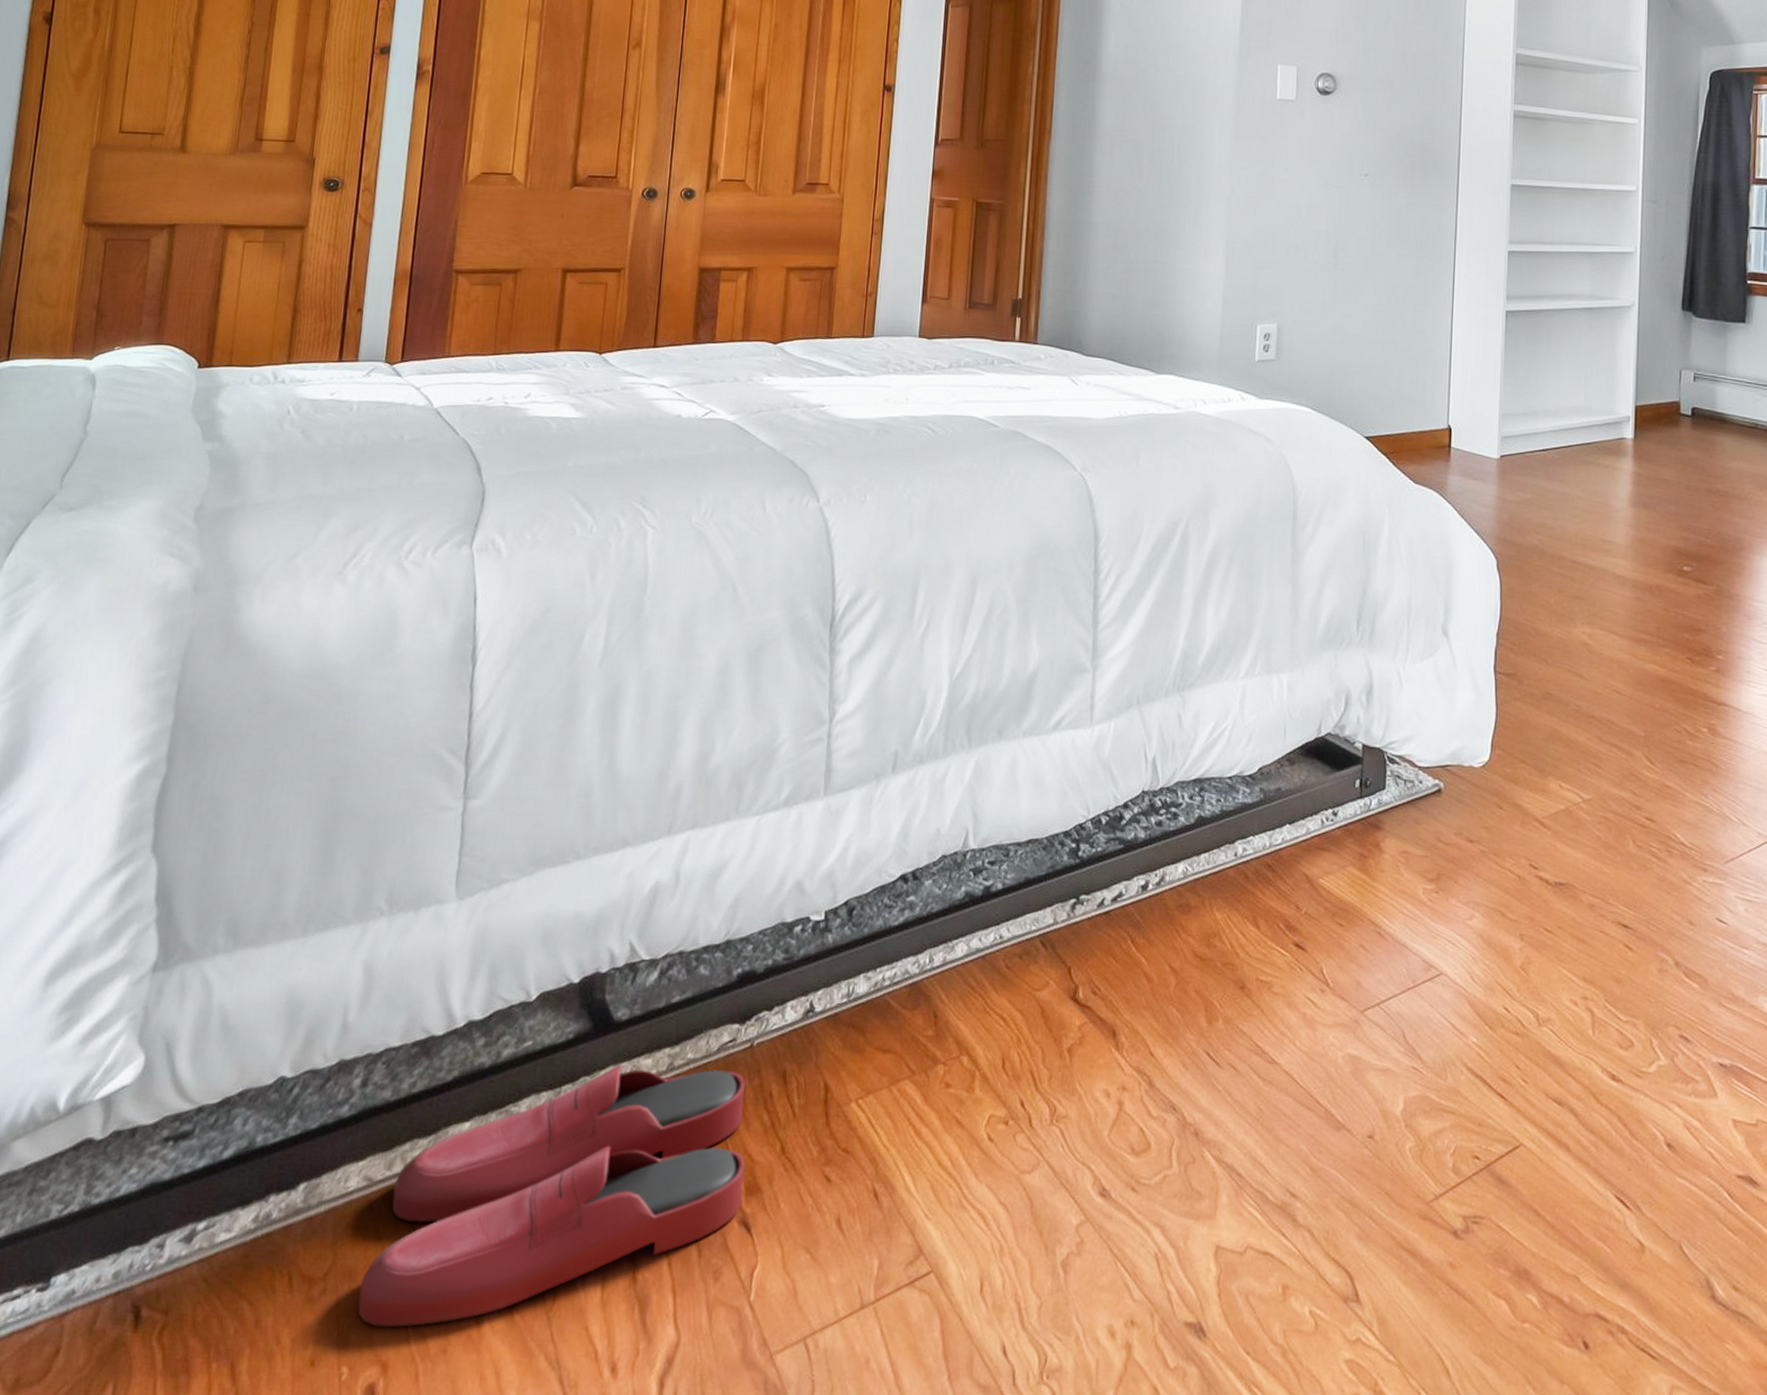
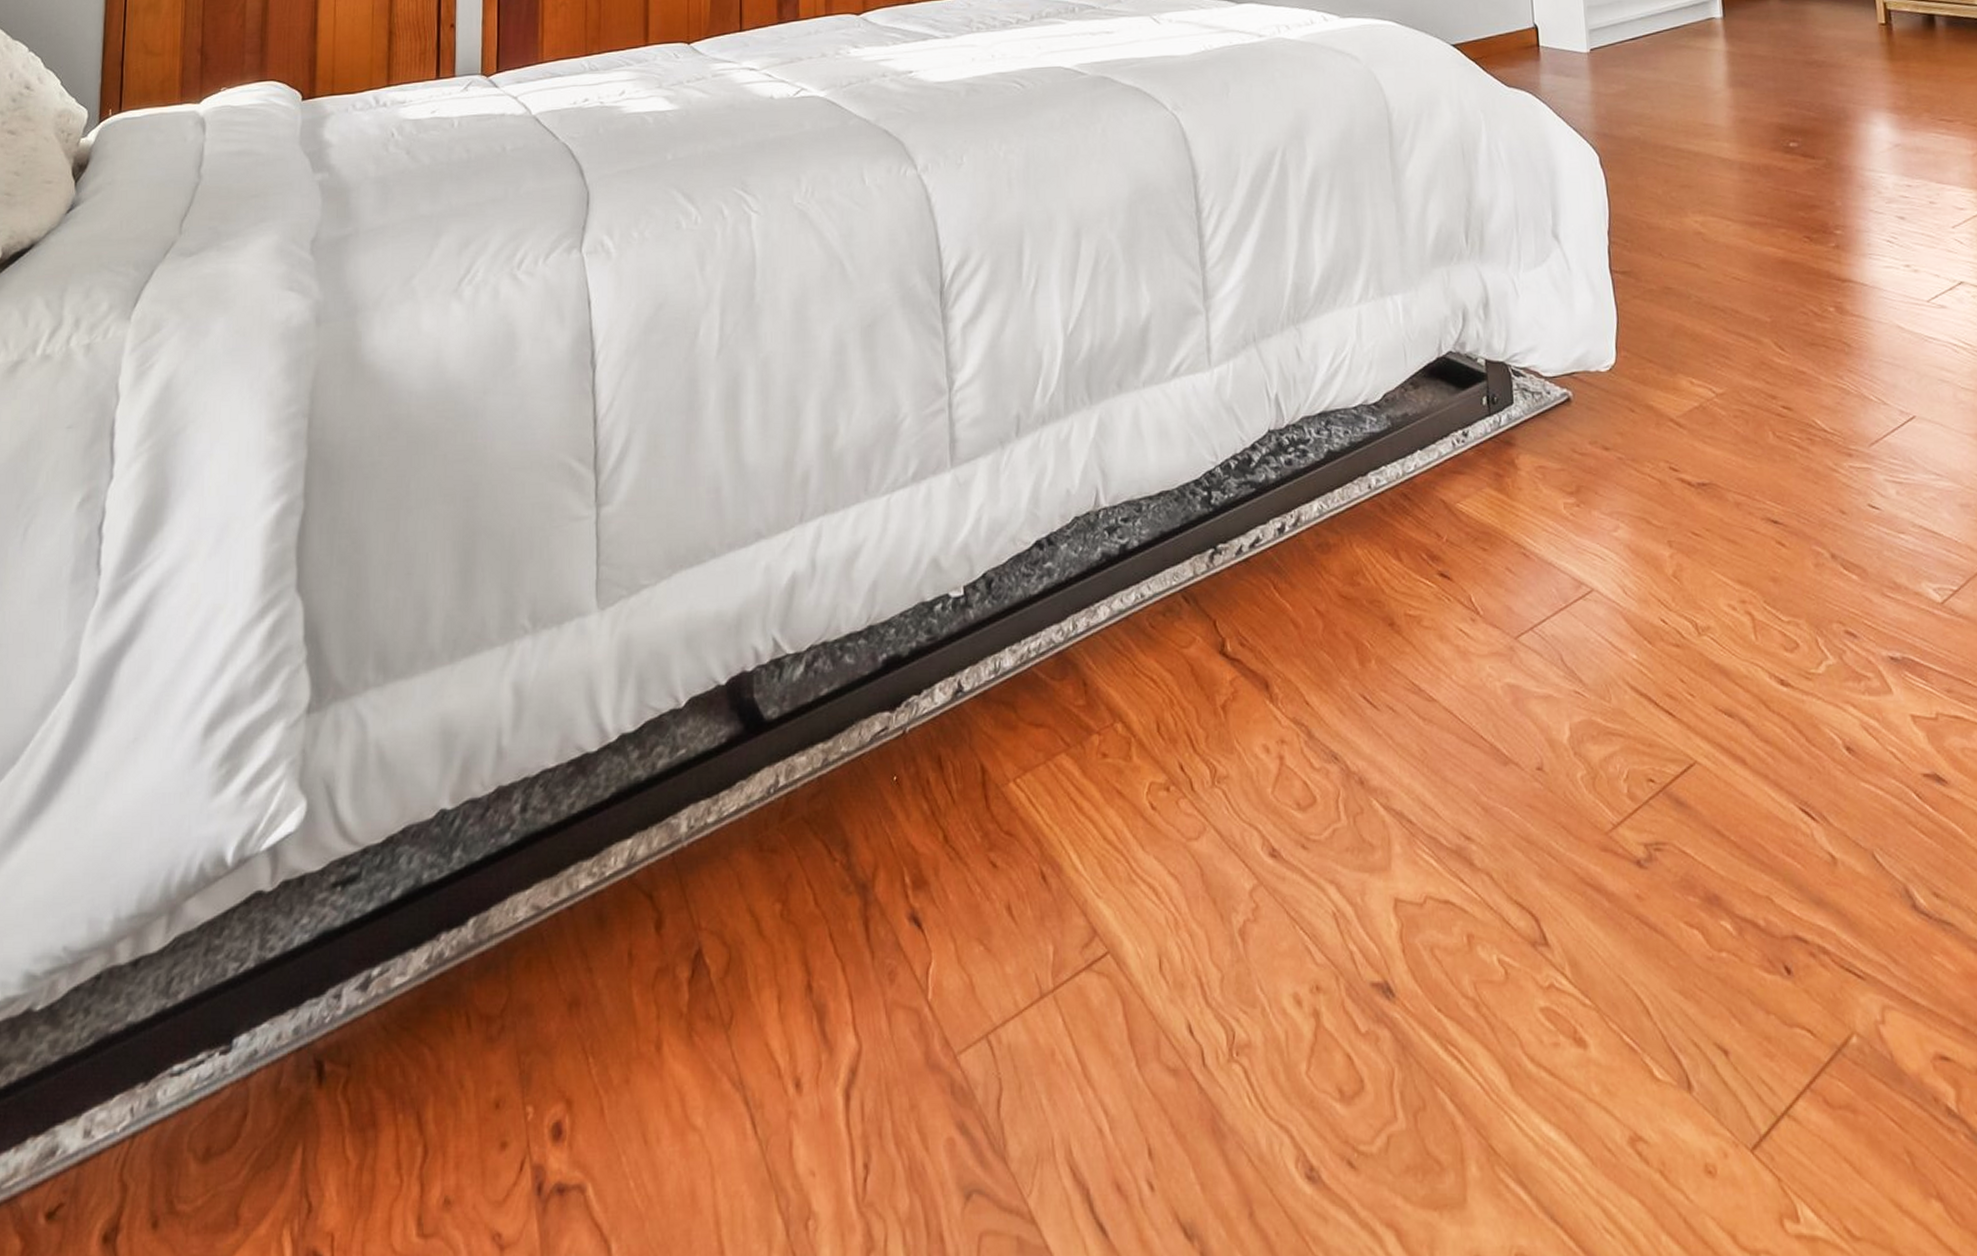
slippers: present [358,1065,745,1328] -> none [538,761,910,1061]

